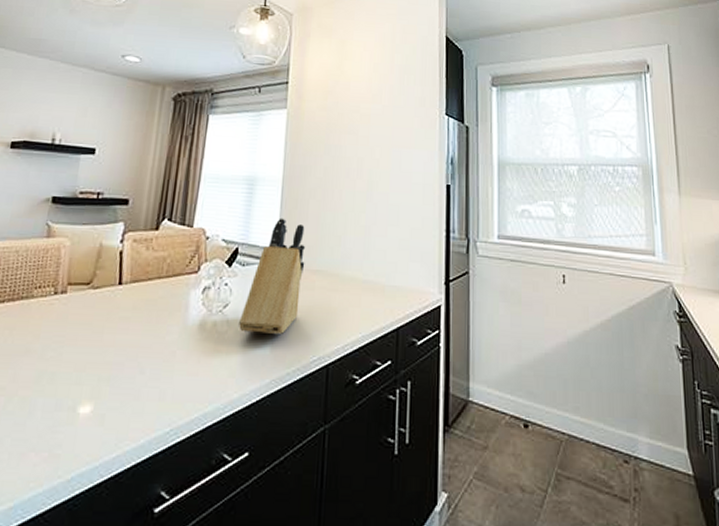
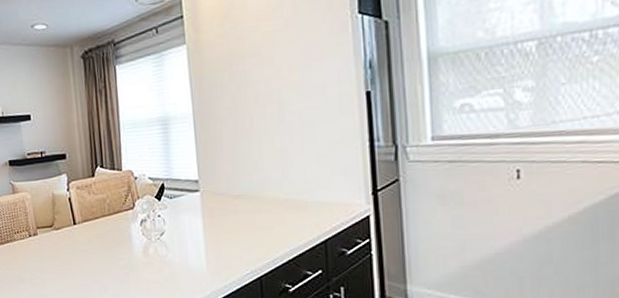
knife block: present [239,218,306,335] -> none [176,151,227,255]

